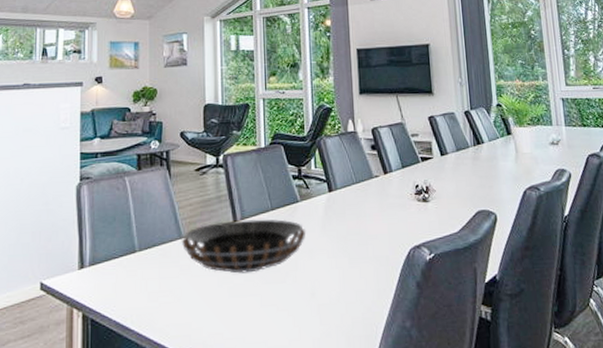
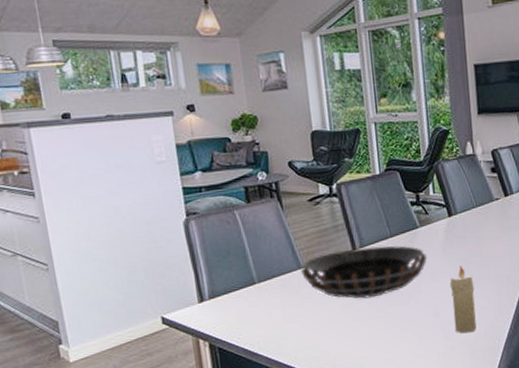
candle: none [327,243,354,318] -> present [449,265,477,334]

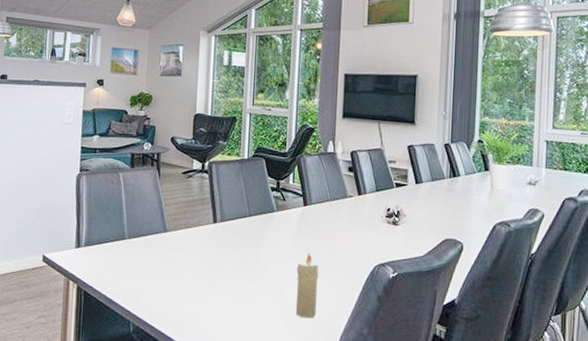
decorative bowl: present [300,245,428,299] -> none [165,222,280,270]

